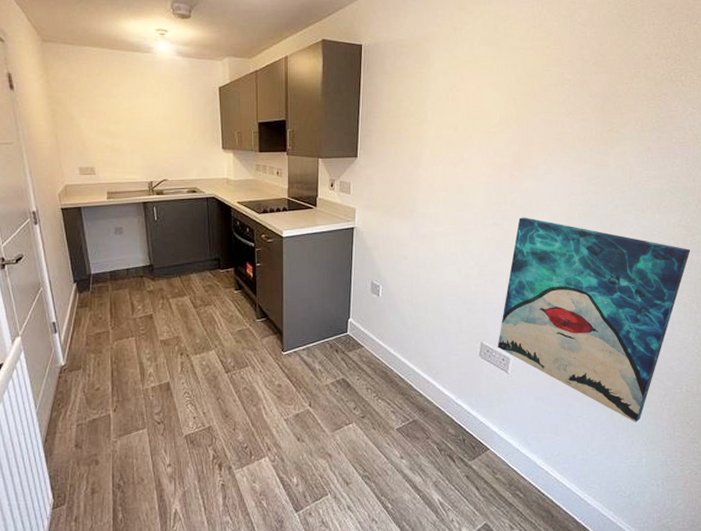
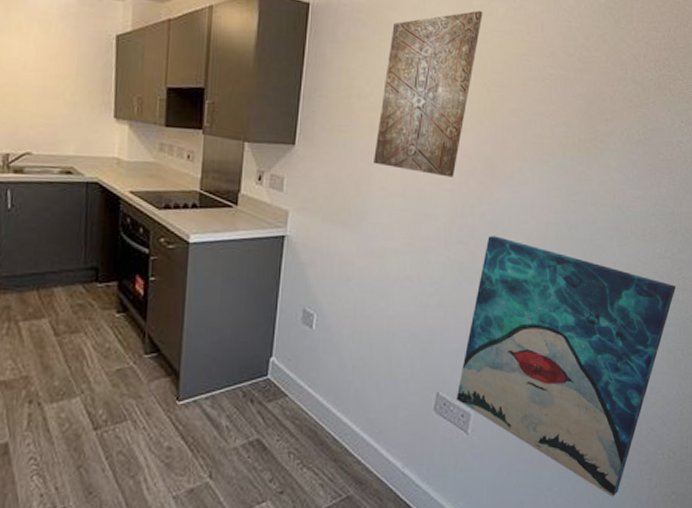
wall art: none [420,33,507,173] -> present [373,10,483,177]

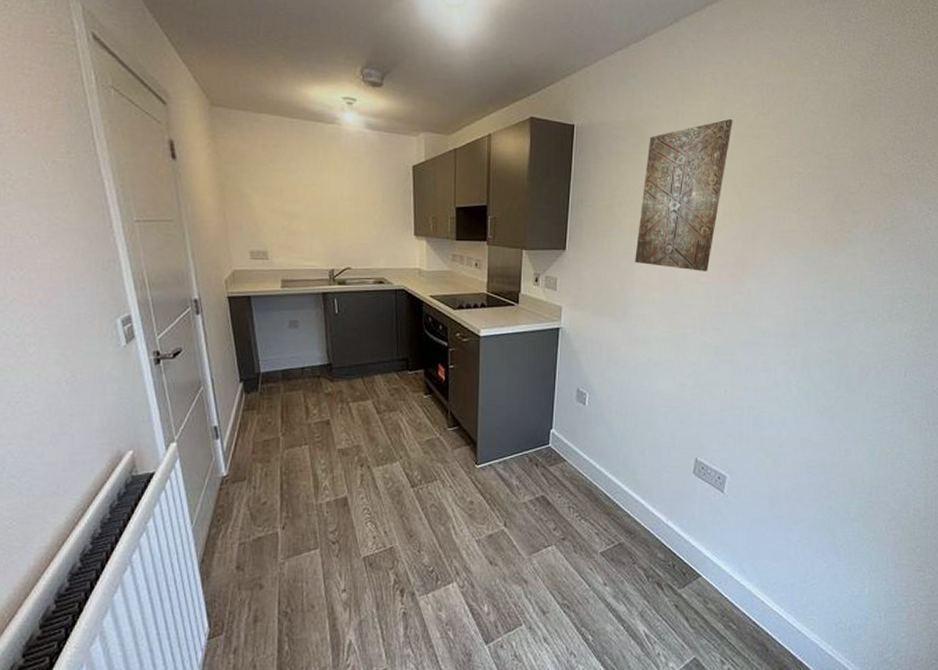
wall art: present [456,236,676,497] -> none [713,322,923,549]

